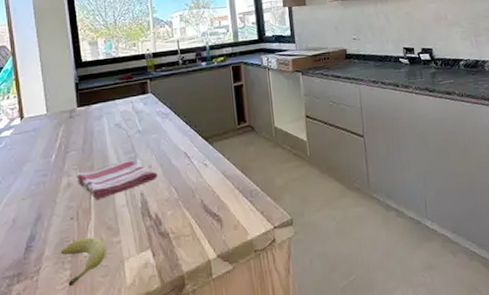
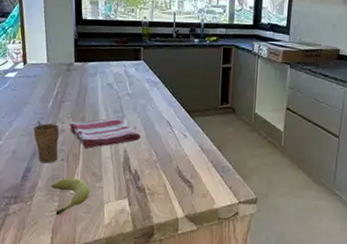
cup: none [35,178,67,227] -> present [33,121,59,164]

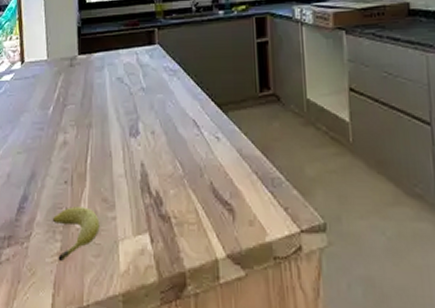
cup: present [33,121,59,164] -> none [31,132,61,189]
dish towel: present [69,118,141,149] -> none [73,121,161,166]

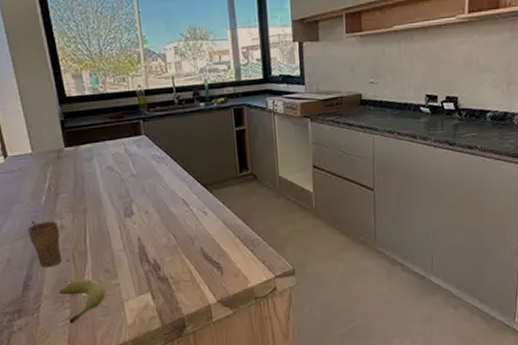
cup: none [31,132,61,189] -> present [27,220,63,268]

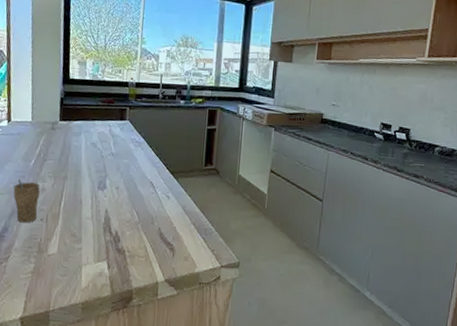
fruit: present [60,278,105,323] -> none [29,238,68,278]

